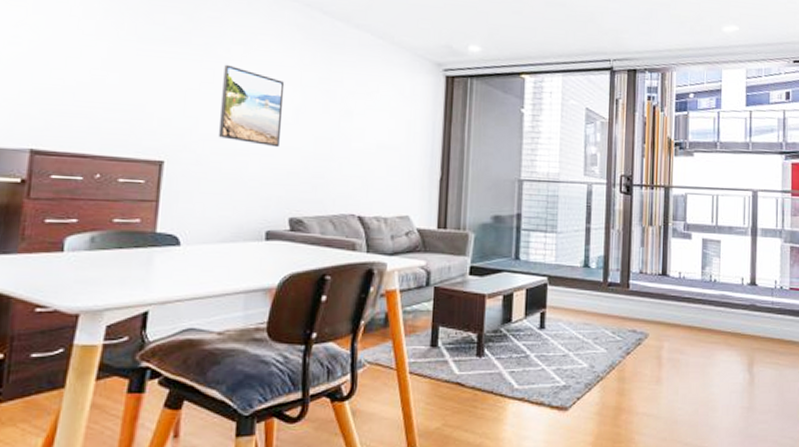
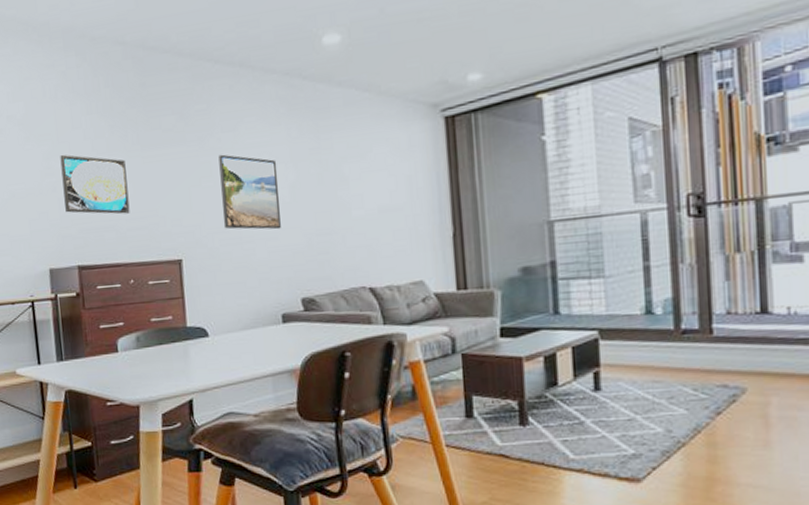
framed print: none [27,25,115,104] -> present [60,154,130,215]

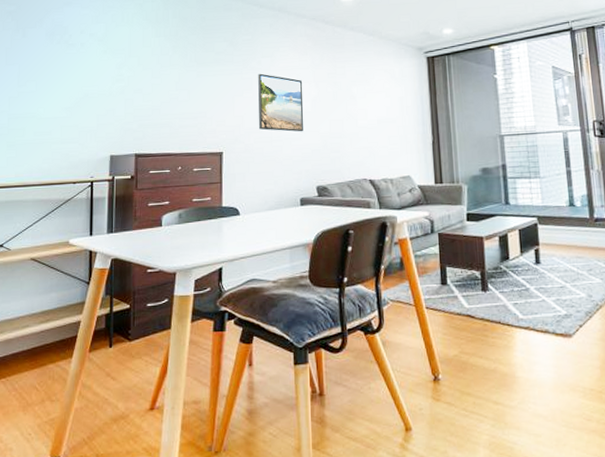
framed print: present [60,154,130,215] -> none [130,65,183,115]

